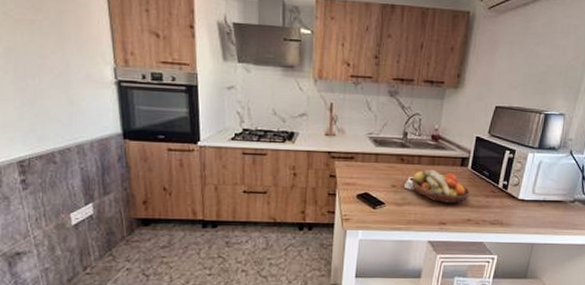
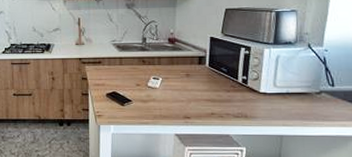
fruit bowl: present [412,169,470,204] -> none [155,68,210,100]

